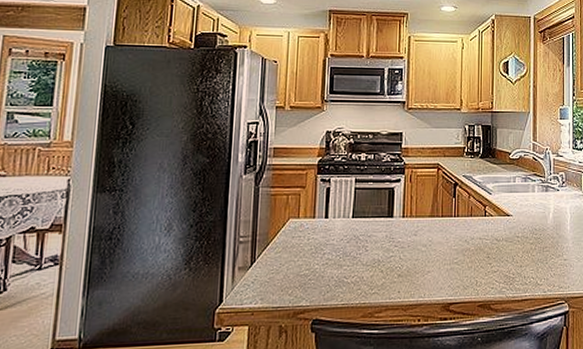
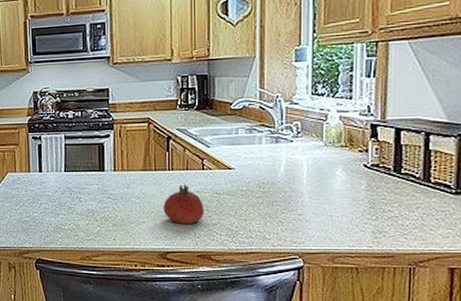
fruit: none [448,230,485,272] -> present [163,184,204,224]

